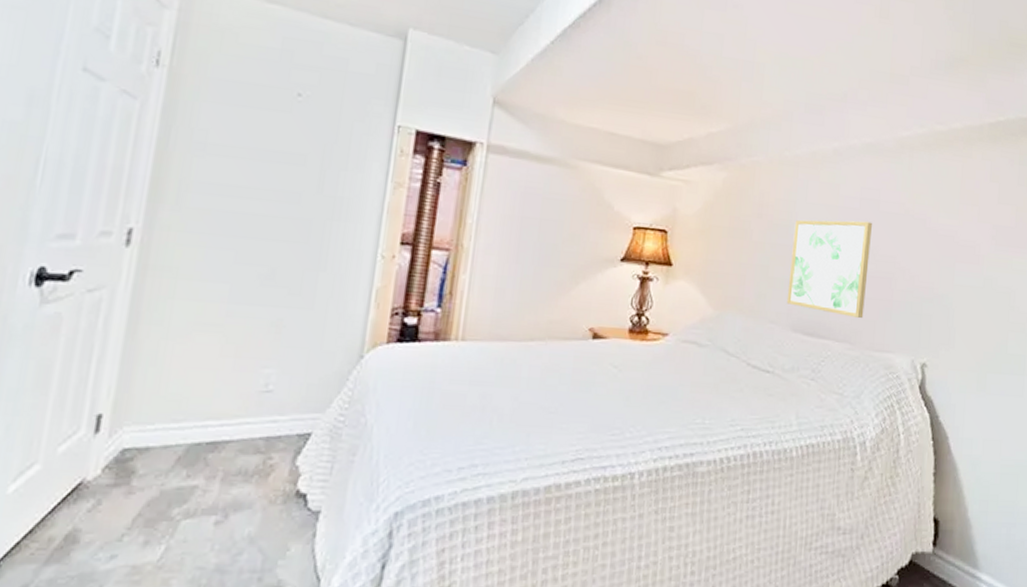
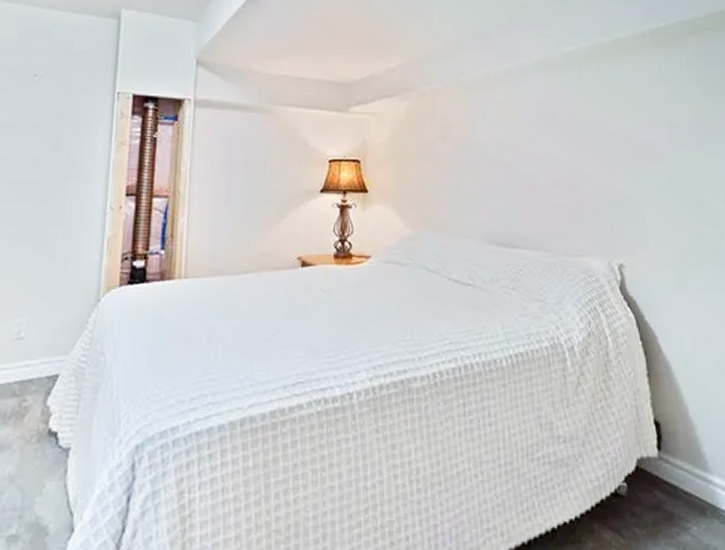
wall art: present [786,220,872,319] -> none [477,133,555,226]

